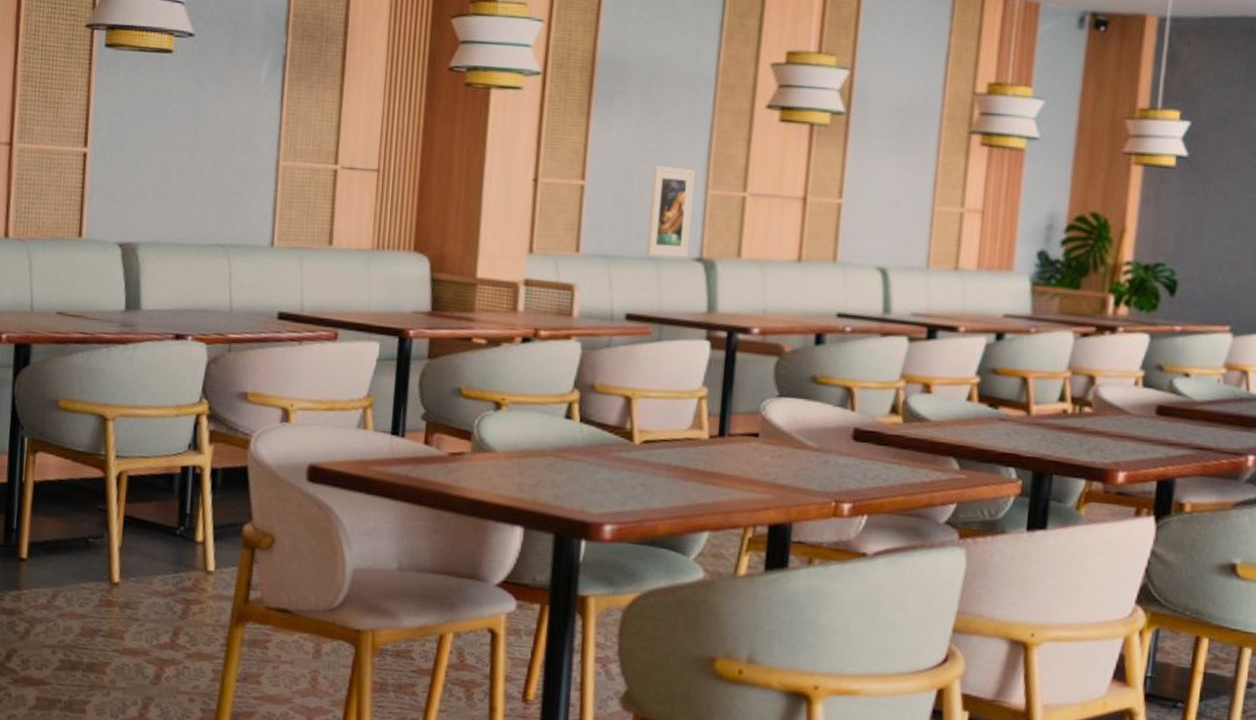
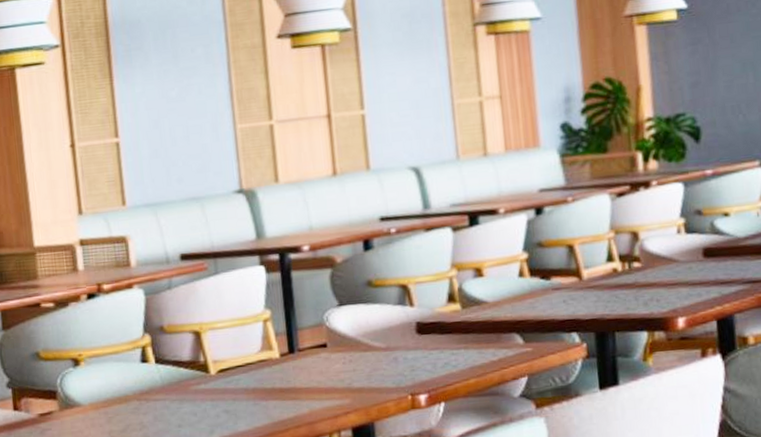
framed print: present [646,166,695,258] -> none [181,108,228,197]

